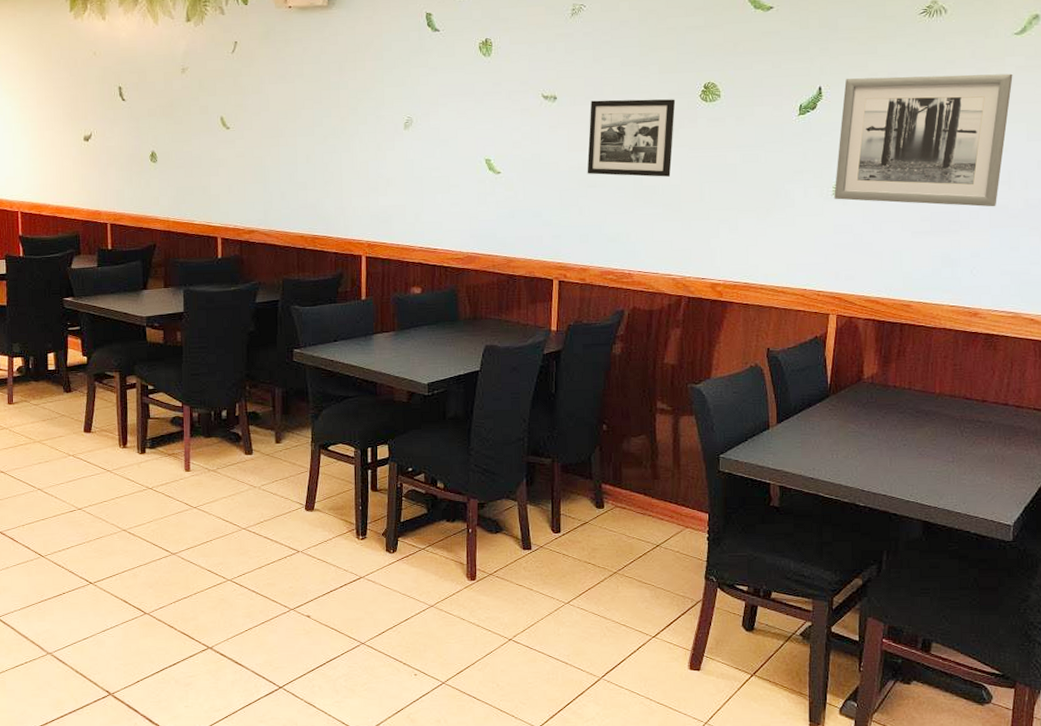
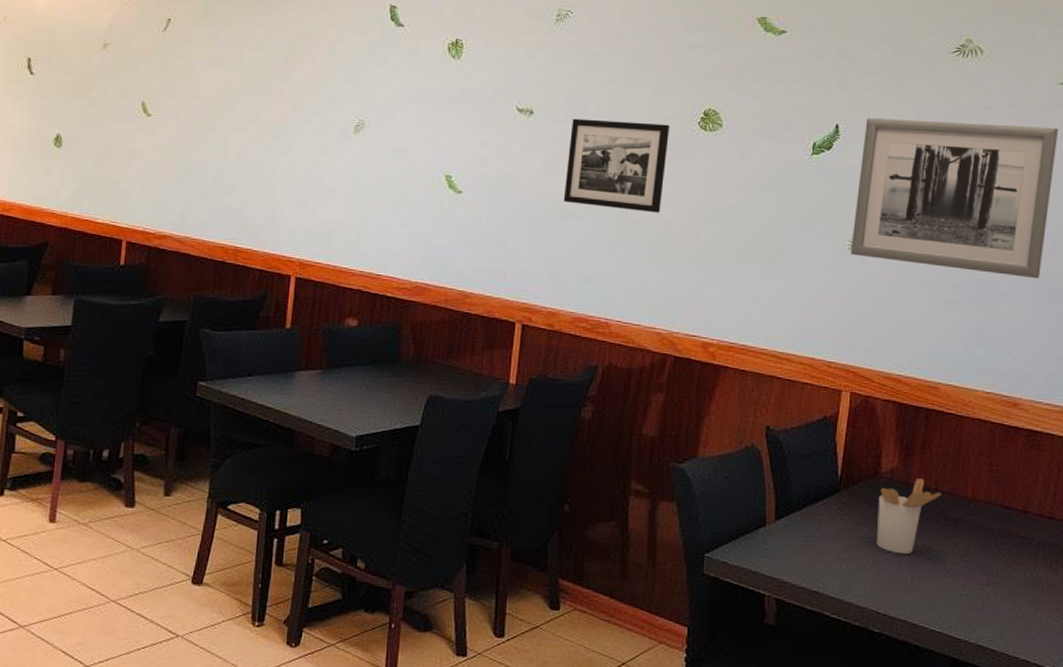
utensil holder: none [860,381,914,443] -> present [876,478,941,555]

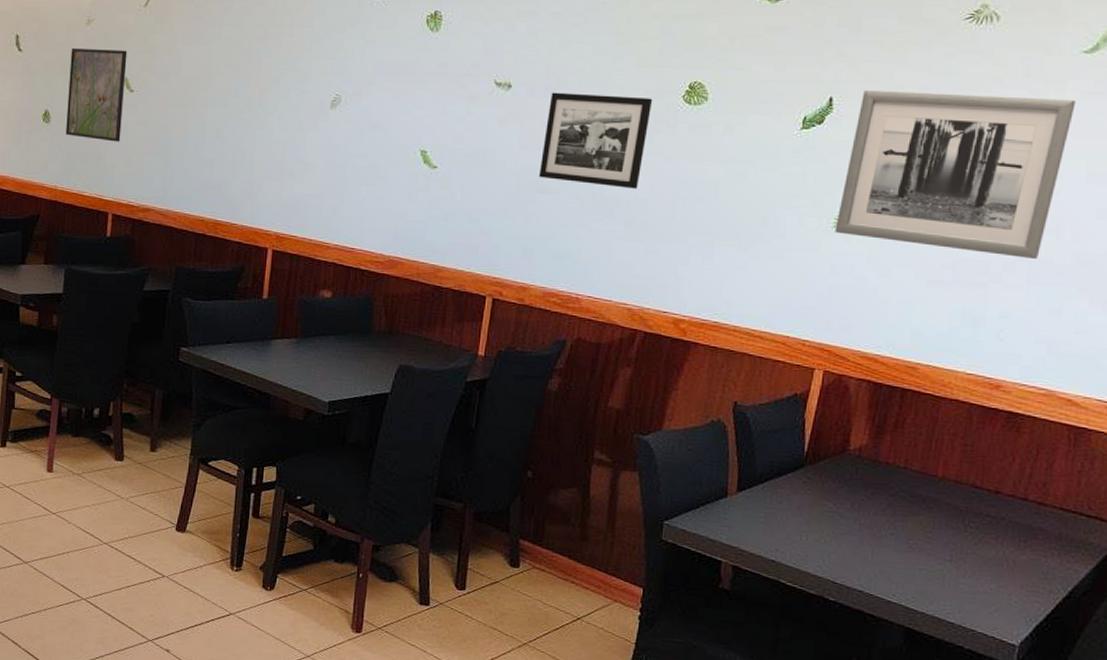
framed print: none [78,71,145,167] -> present [66,47,128,142]
utensil holder: present [876,478,941,555] -> none [838,456,910,530]

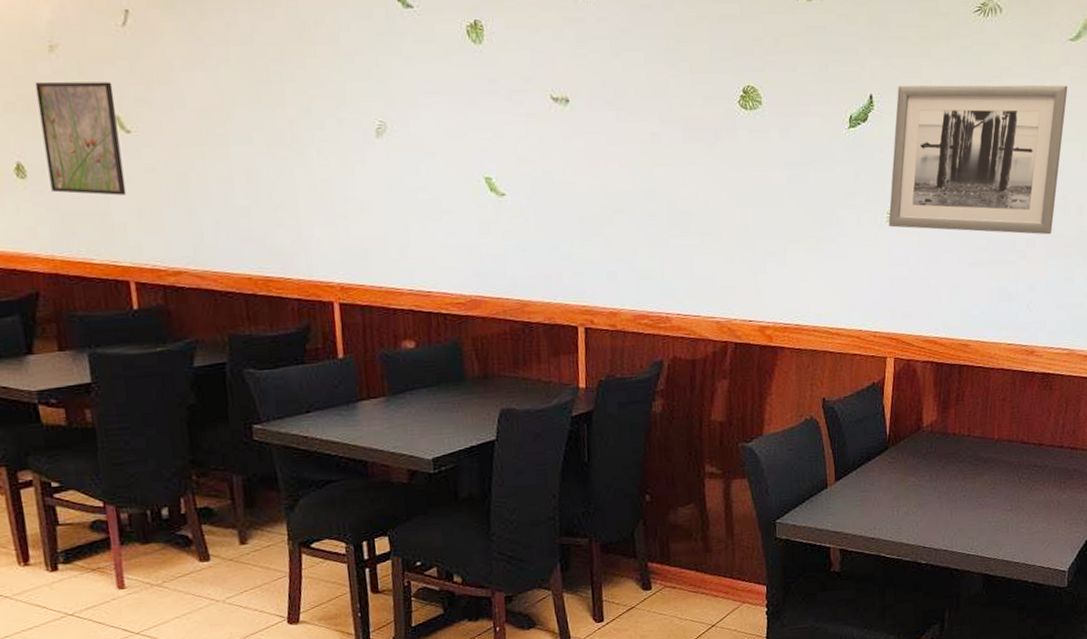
picture frame: present [538,92,653,189] -> none [610,104,711,201]

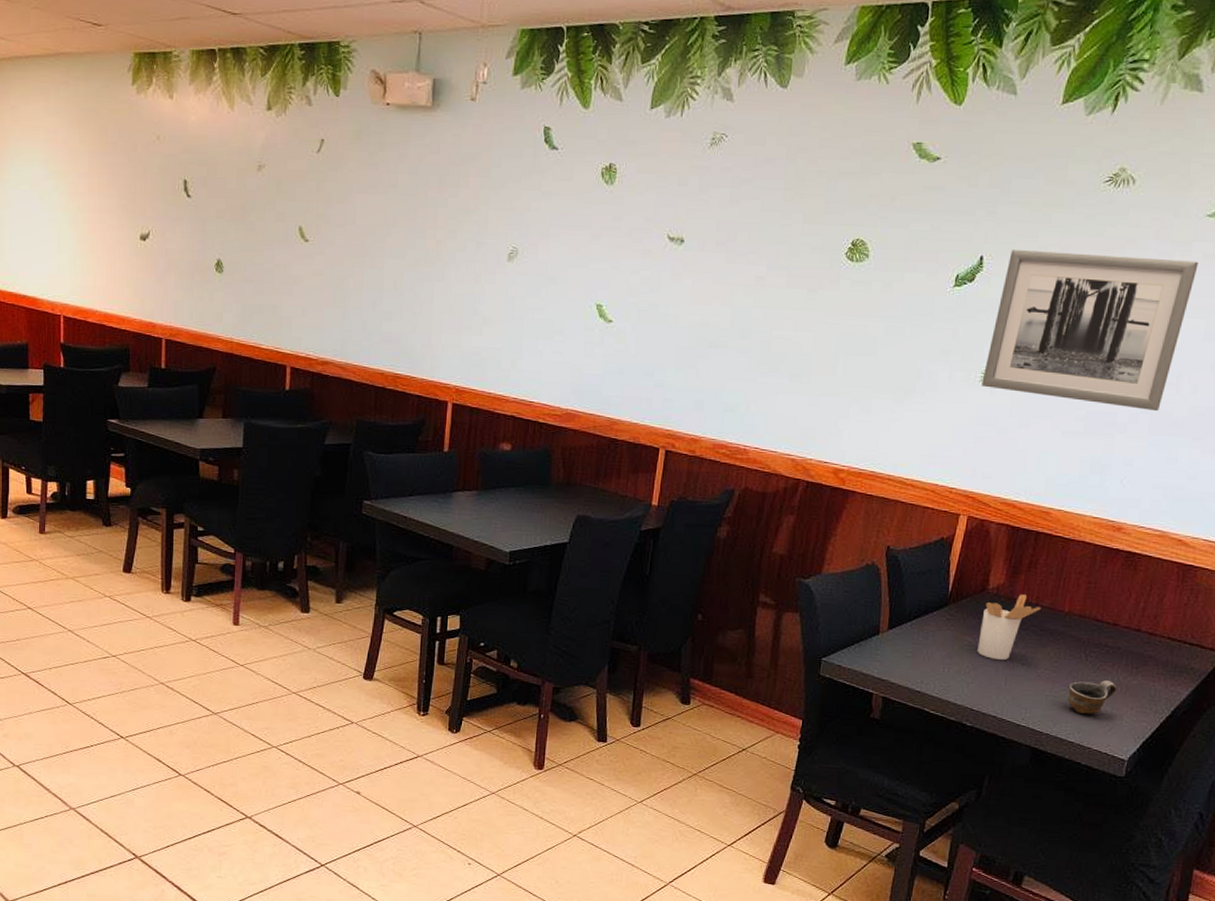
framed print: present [35,81,127,196] -> none [240,194,301,293]
utensil holder: none [921,428,973,496] -> present [977,594,1041,661]
cup: none [1007,498,1050,534] -> present [1068,680,1117,714]

